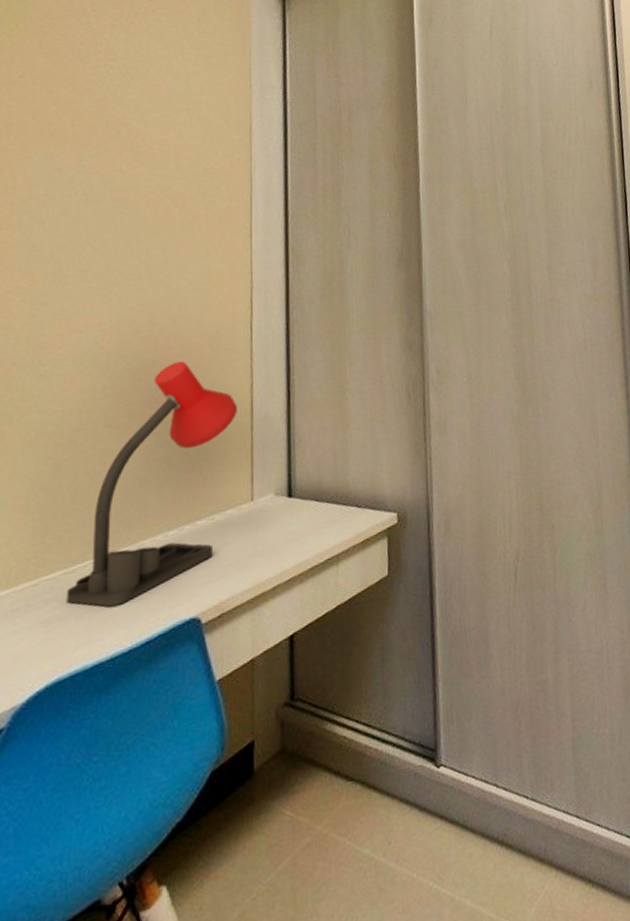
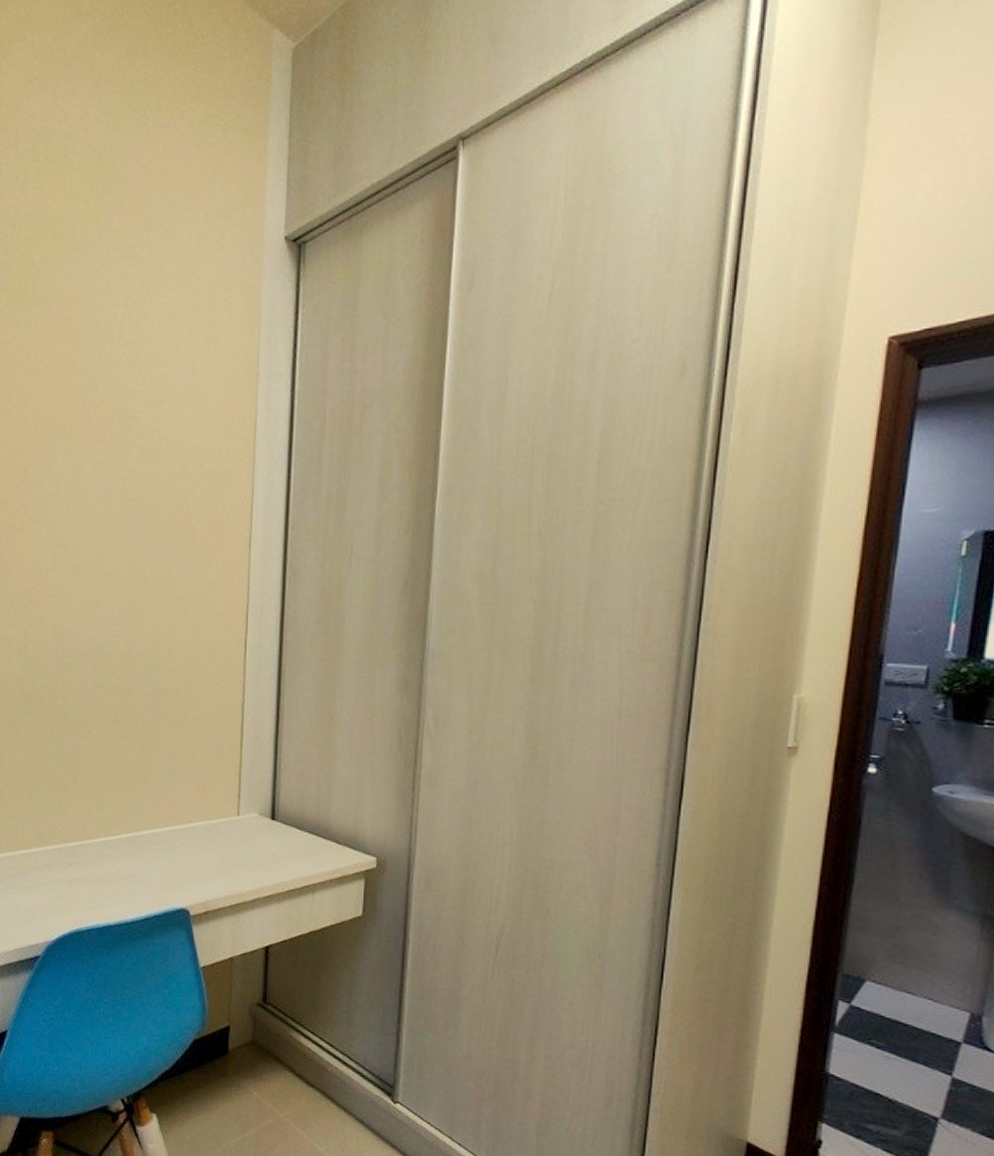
desk lamp: present [66,361,237,608] -> none [84,670,228,882]

